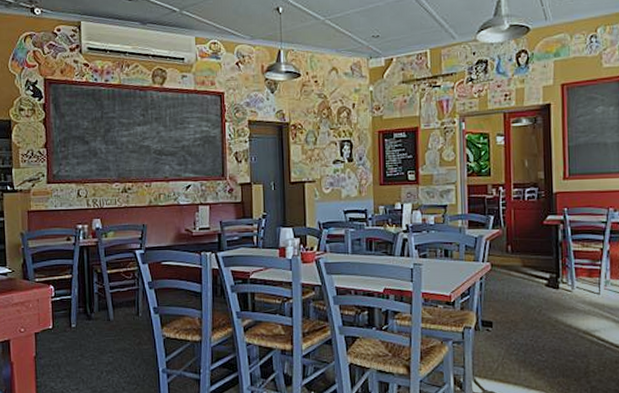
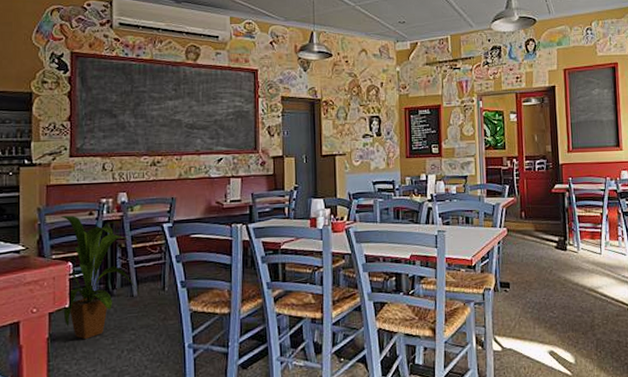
house plant: none [42,241,116,359] -> present [61,216,140,339]

